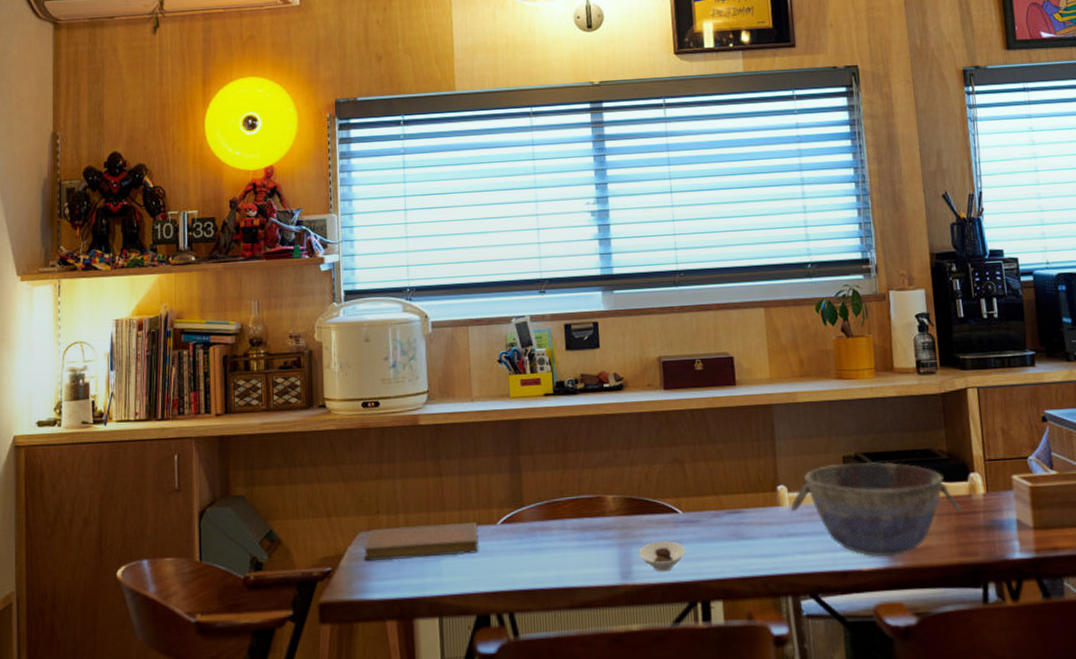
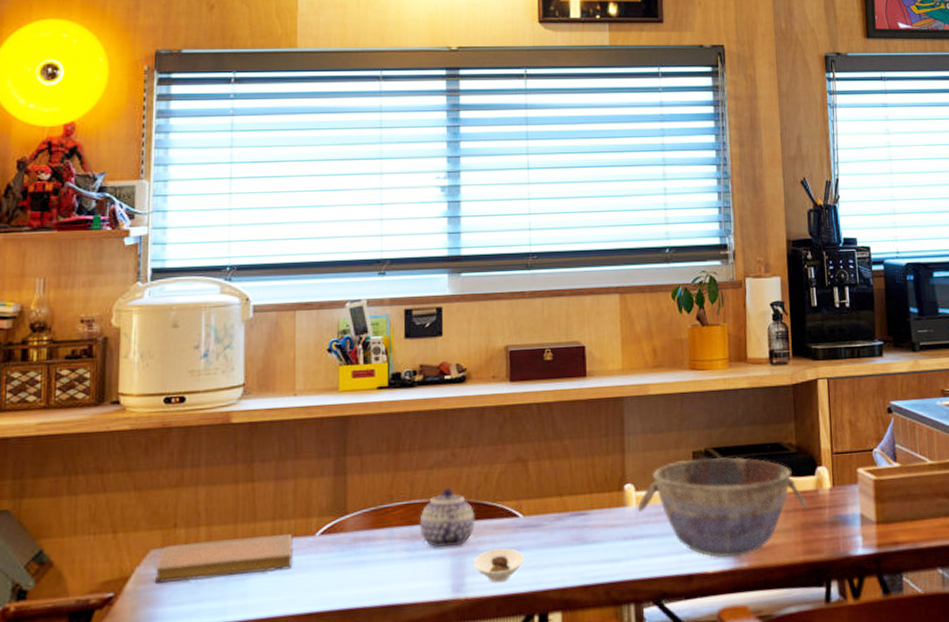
teapot: none [588,484,638,539] -> present [419,487,475,548]

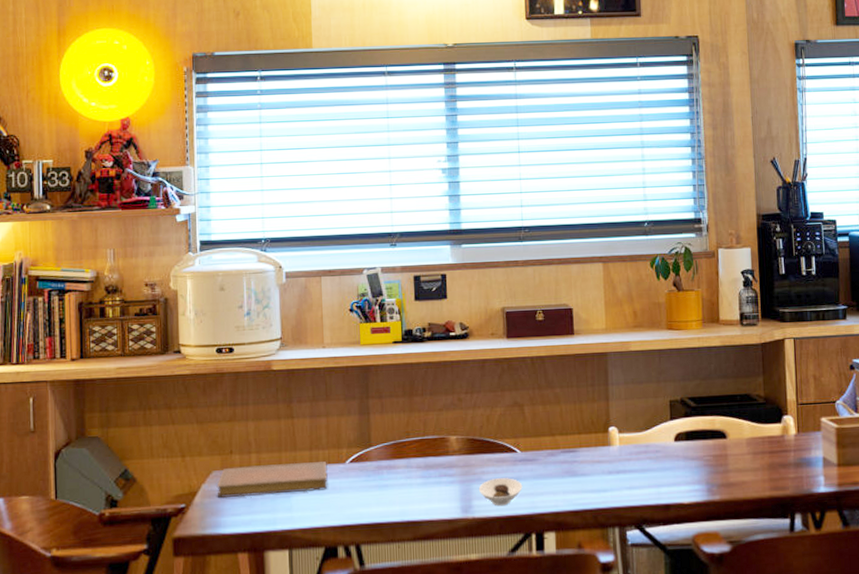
teapot: present [419,487,475,548] -> none [432,426,479,476]
bowl: present [637,457,809,558] -> none [620,405,775,491]

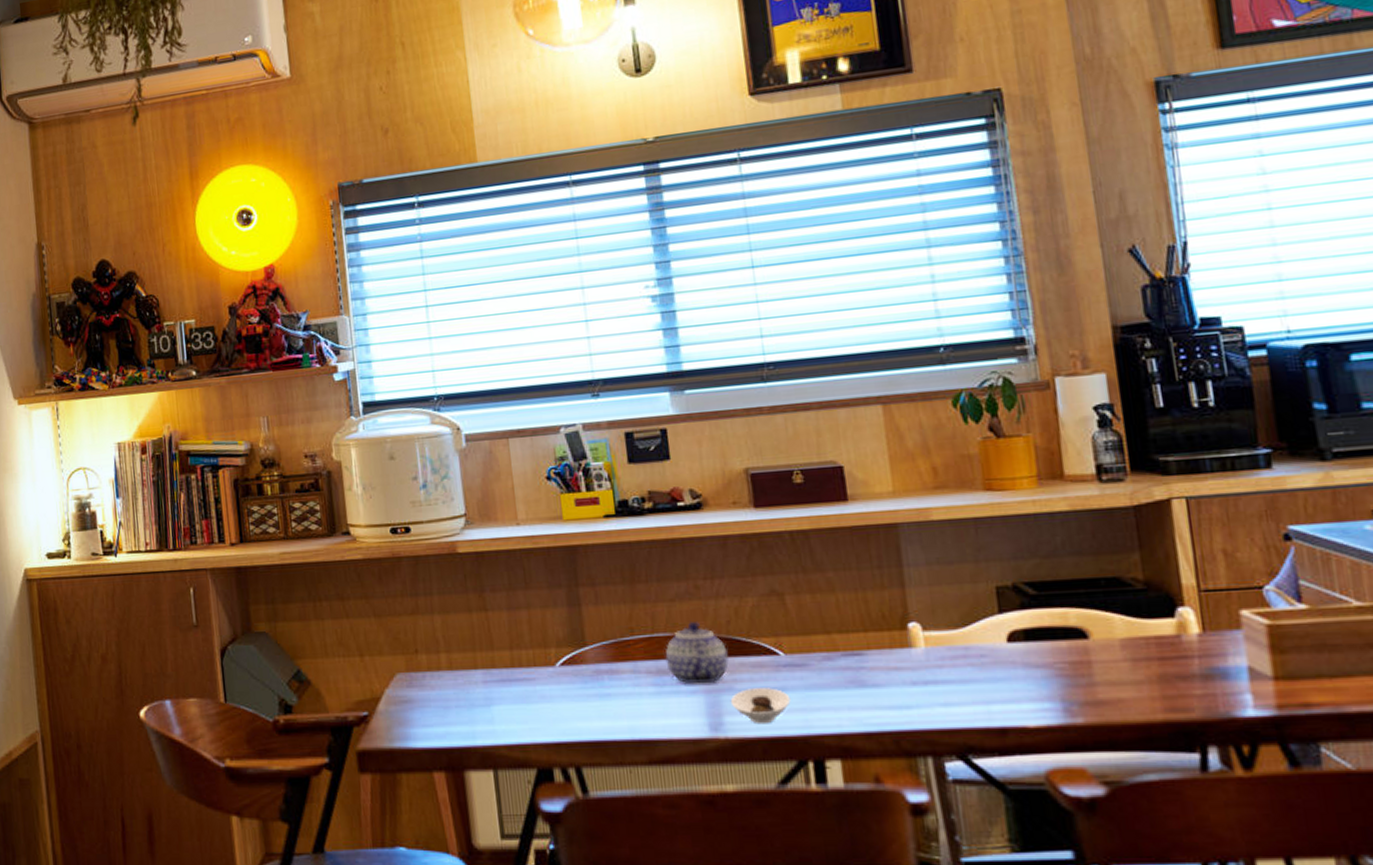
notebook: present [216,461,328,499] -> none [402,664,536,706]
teapot: none [432,426,479,476] -> present [665,621,729,685]

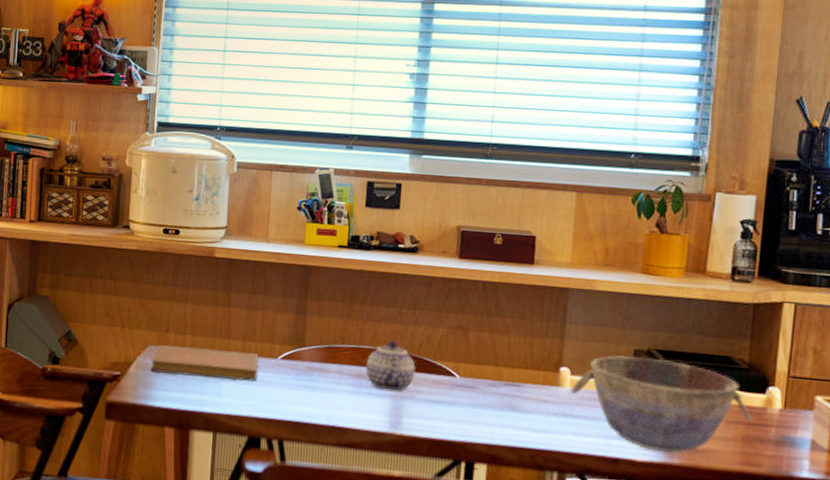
notebook: none [402,664,536,706] -> present [150,345,259,382]
saucer: present [730,688,791,725] -> none [410,399,458,429]
bowl: none [926,593,1168,711] -> present [570,355,754,453]

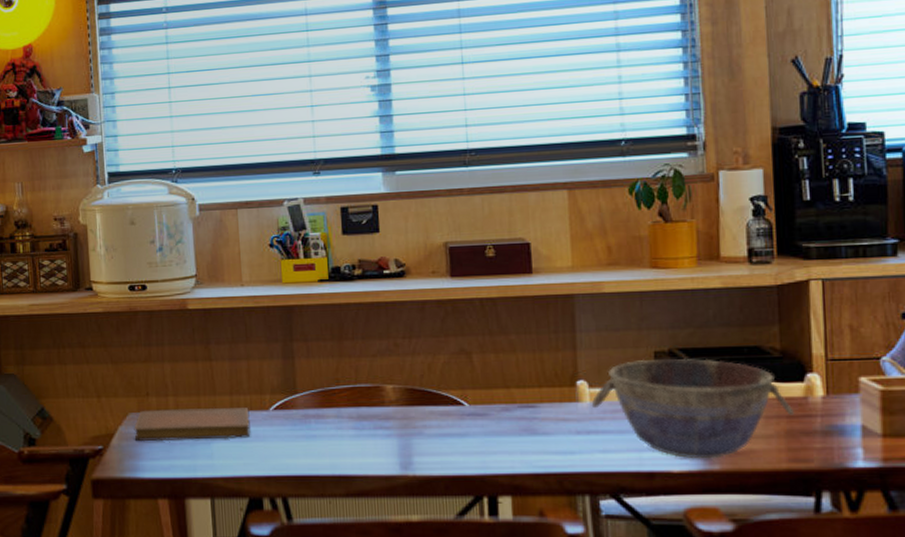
teapot: present [365,339,416,391] -> none [365,374,420,429]

